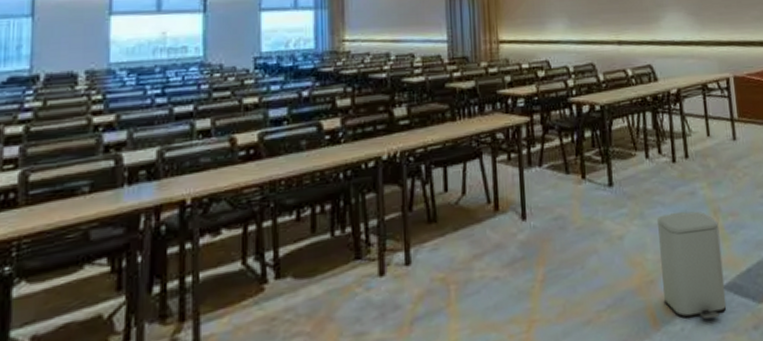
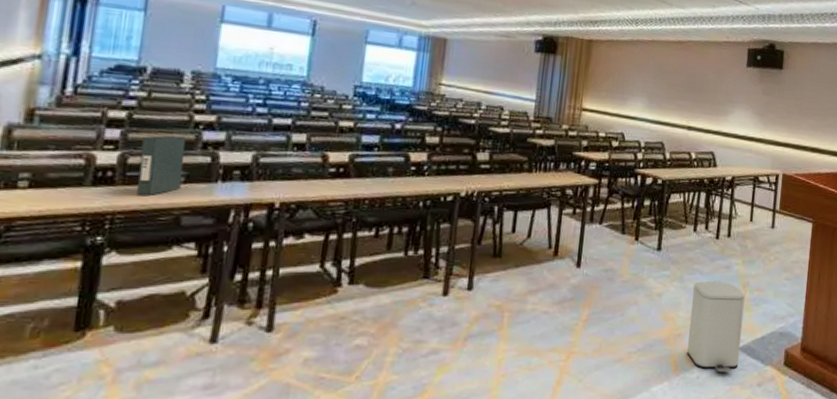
binder: none [40,142,87,215] -> present [137,135,186,197]

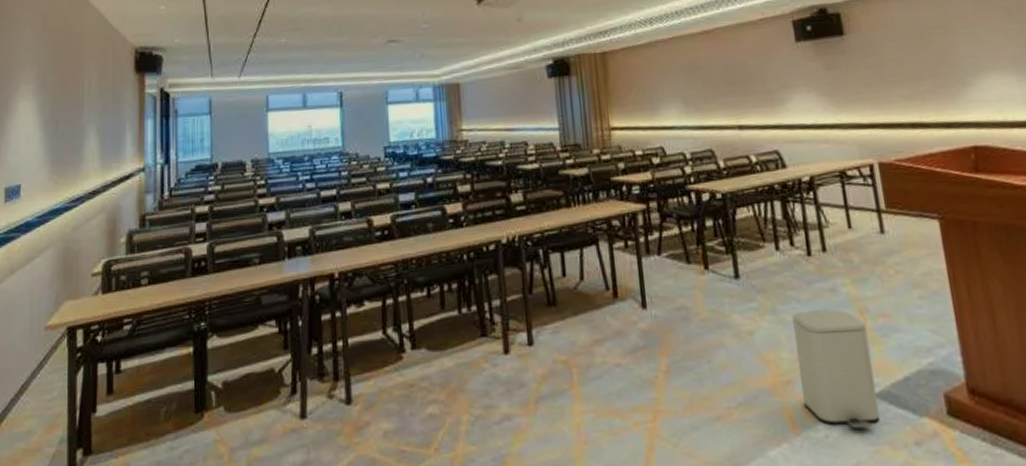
binder: present [137,135,186,197] -> none [223,220,257,281]

